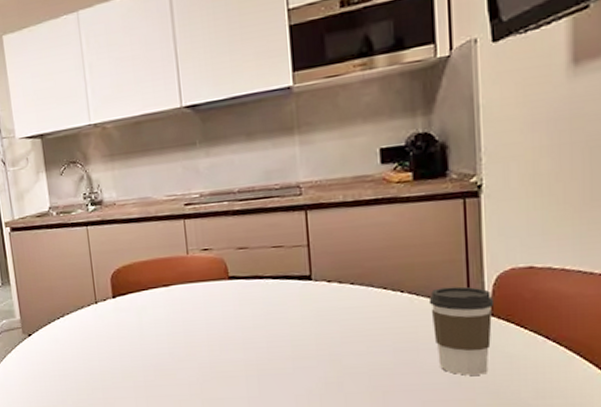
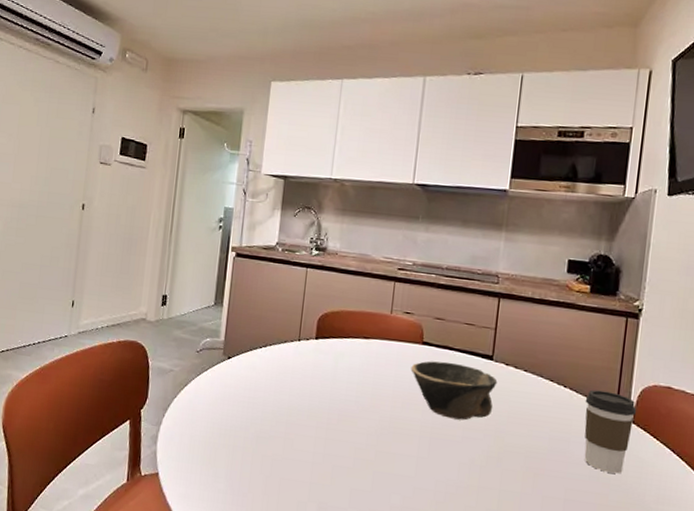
bowl: none [221,292,322,352] -> present [410,361,498,421]

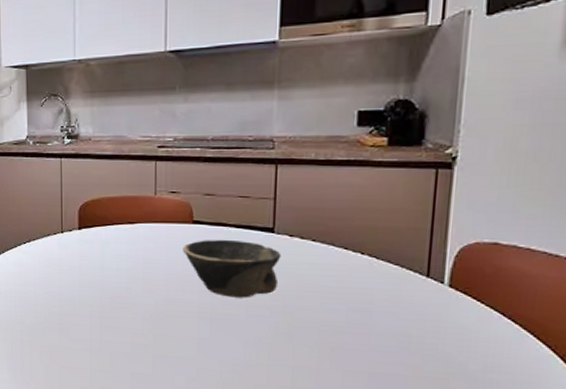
coffee cup: present [584,389,636,474] -> none [388,254,453,343]

